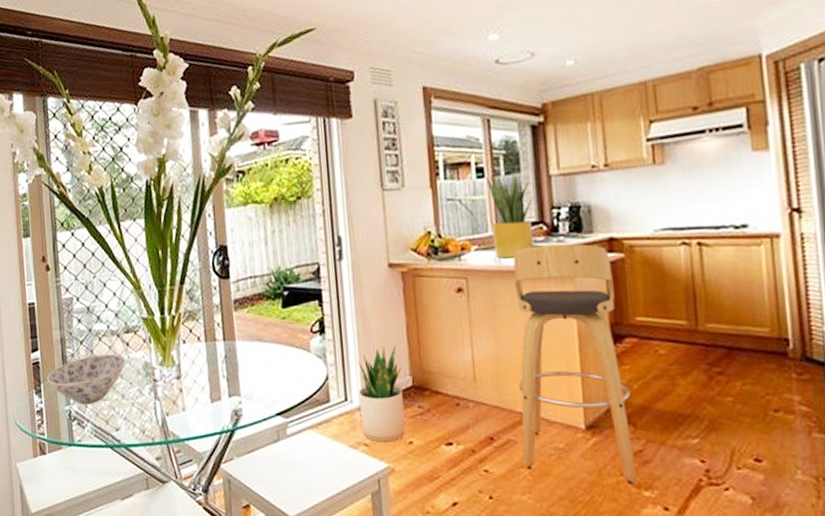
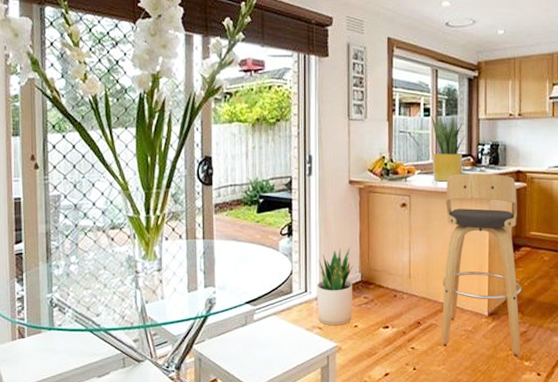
bowl: present [46,354,126,405] -> none [29,248,110,293]

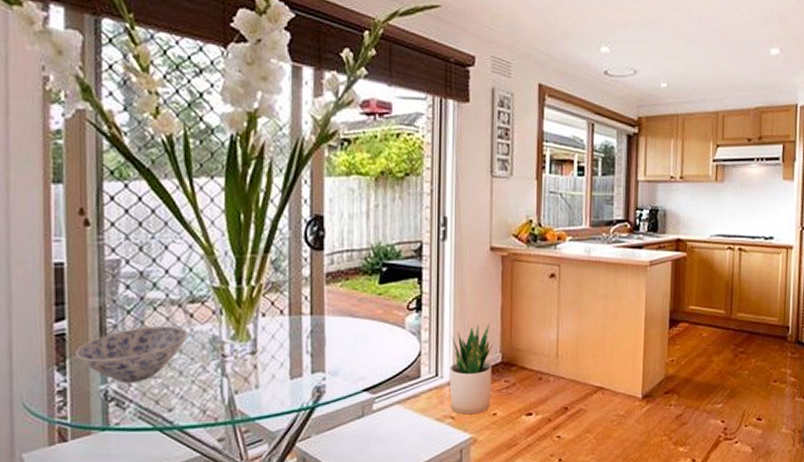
bowl: none [29,248,110,293] -> present [74,326,188,384]
planter: present [431,114,468,182] -> none [585,174,625,250]
bar stool: present [441,173,523,357] -> none [590,241,679,443]

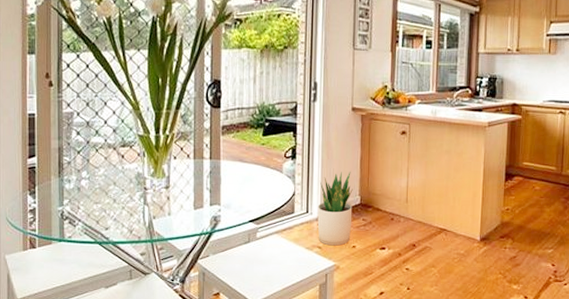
bowl: present [74,326,188,384] -> none [41,164,120,207]

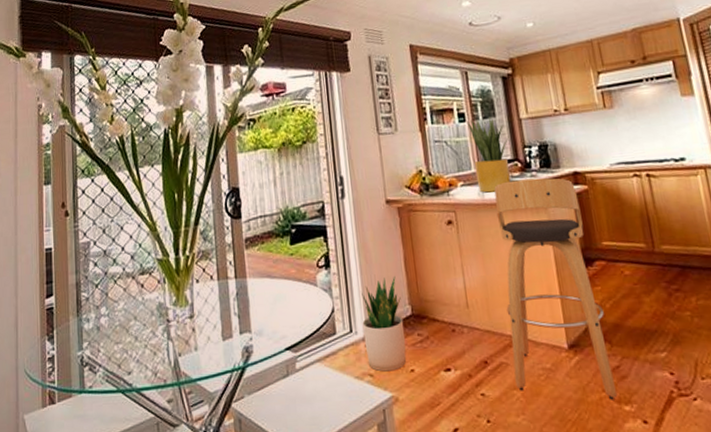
planter: none [432,47,467,112] -> present [467,117,511,193]
bar stool: none [435,104,514,280] -> present [494,178,618,400]

